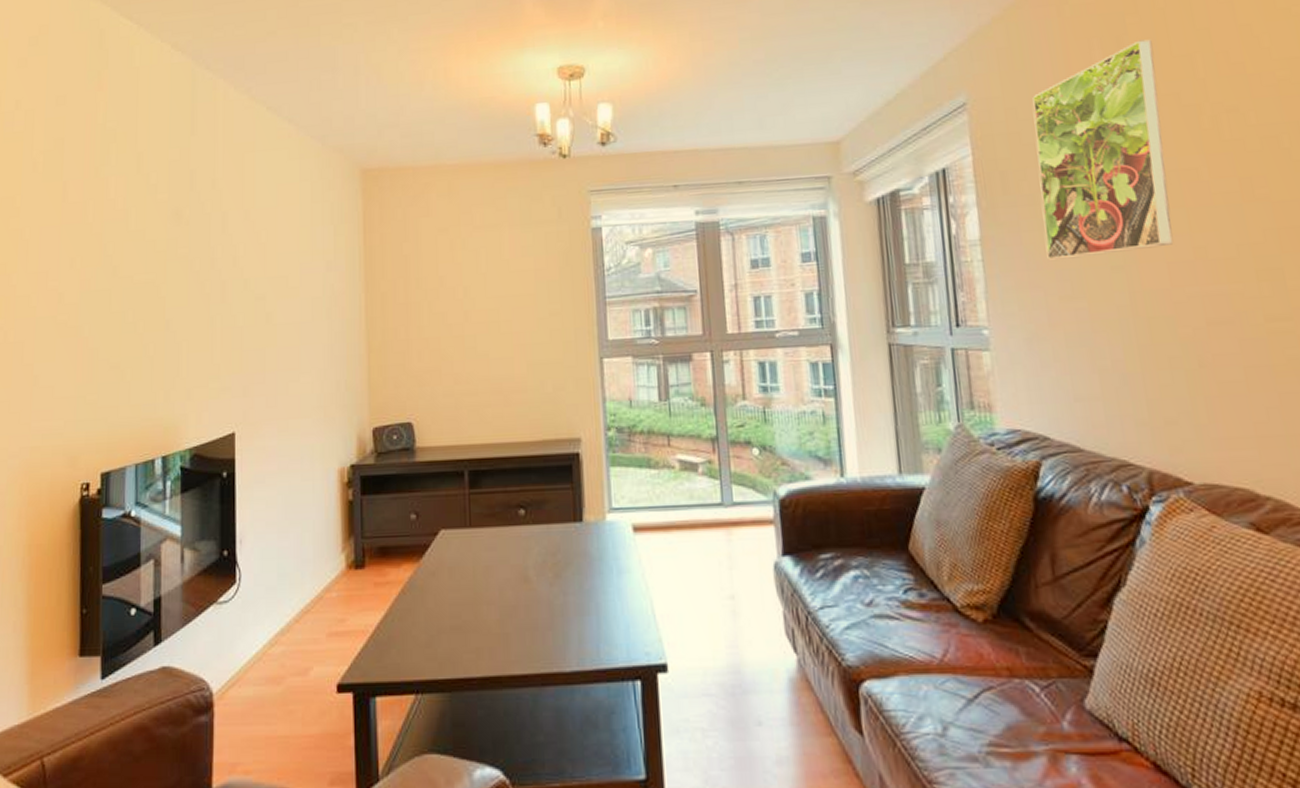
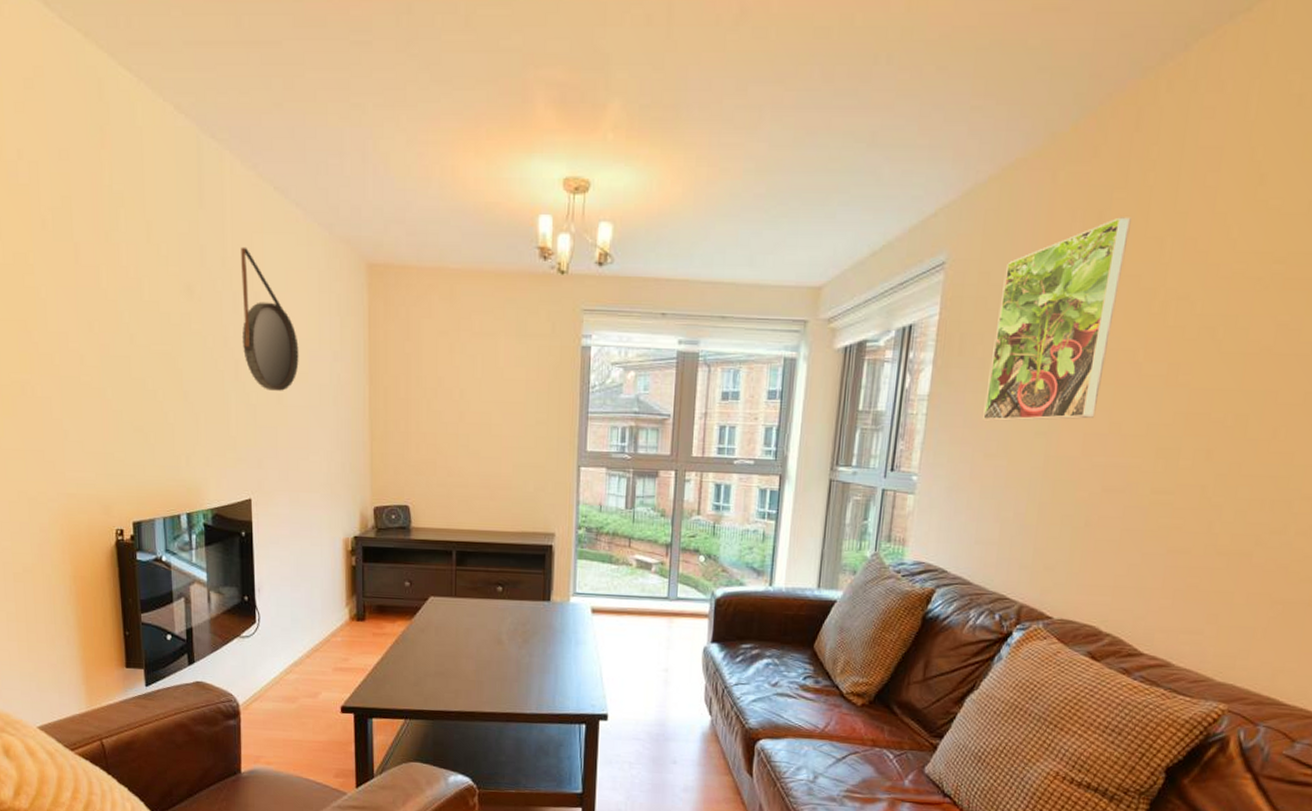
home mirror: none [230,166,290,310] -> present [241,247,299,391]

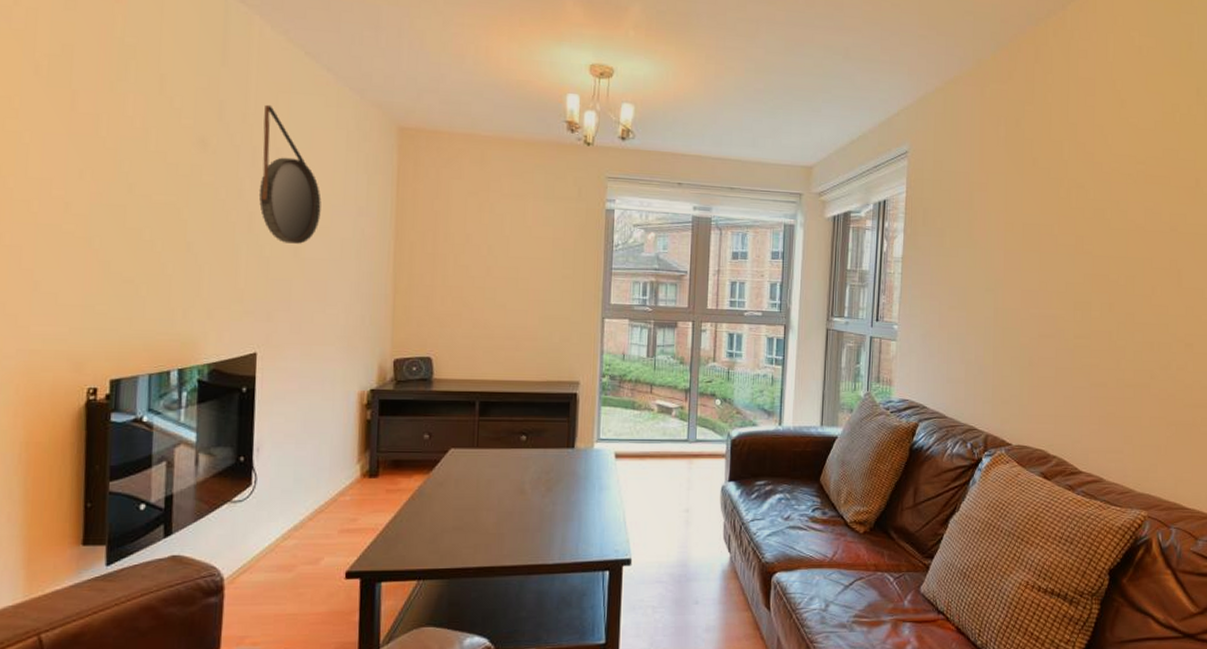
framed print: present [983,217,1131,421] -> none [945,124,1039,280]

